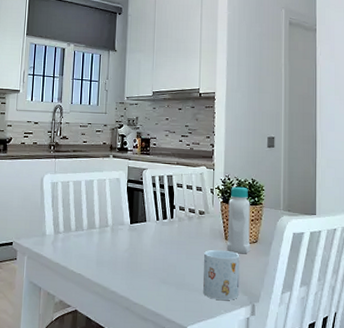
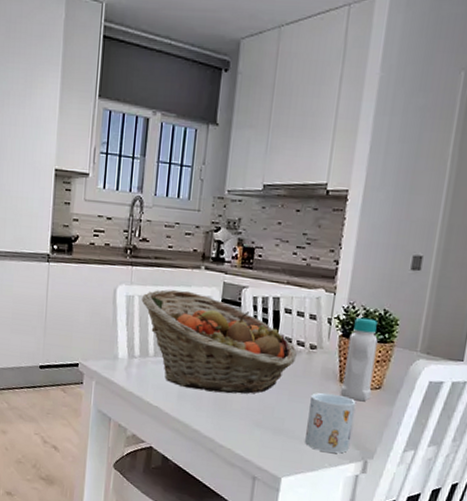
fruit basket: none [64,175,189,257] -> present [141,289,297,394]

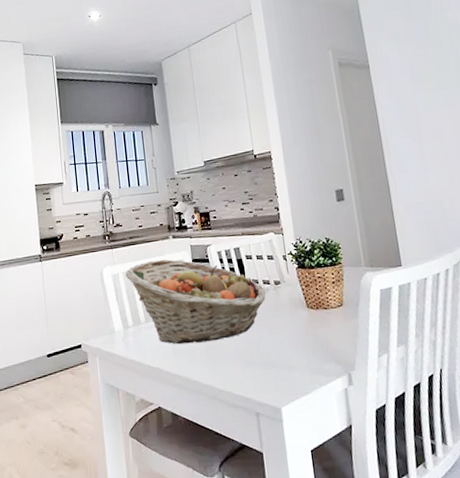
mug: present [305,392,356,454] -> none [287,318,333,374]
bottle: present [340,317,378,402] -> none [304,248,337,322]

